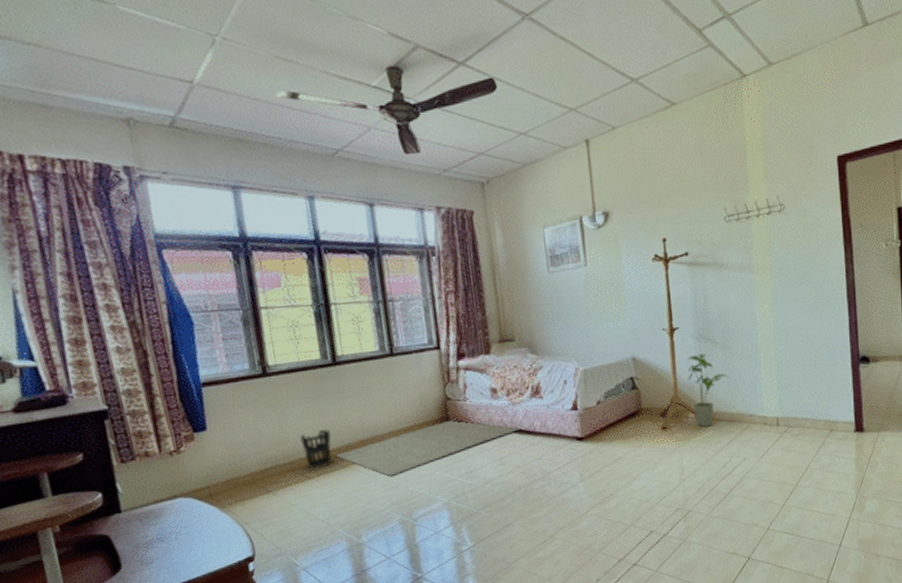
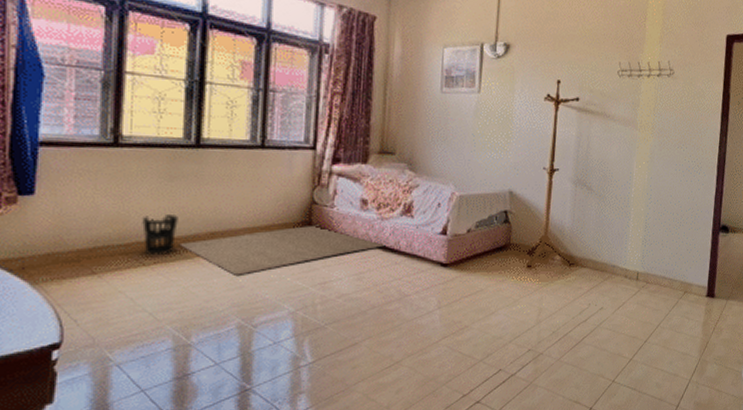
house plant: present [688,353,728,427] -> none [560,198,598,272]

